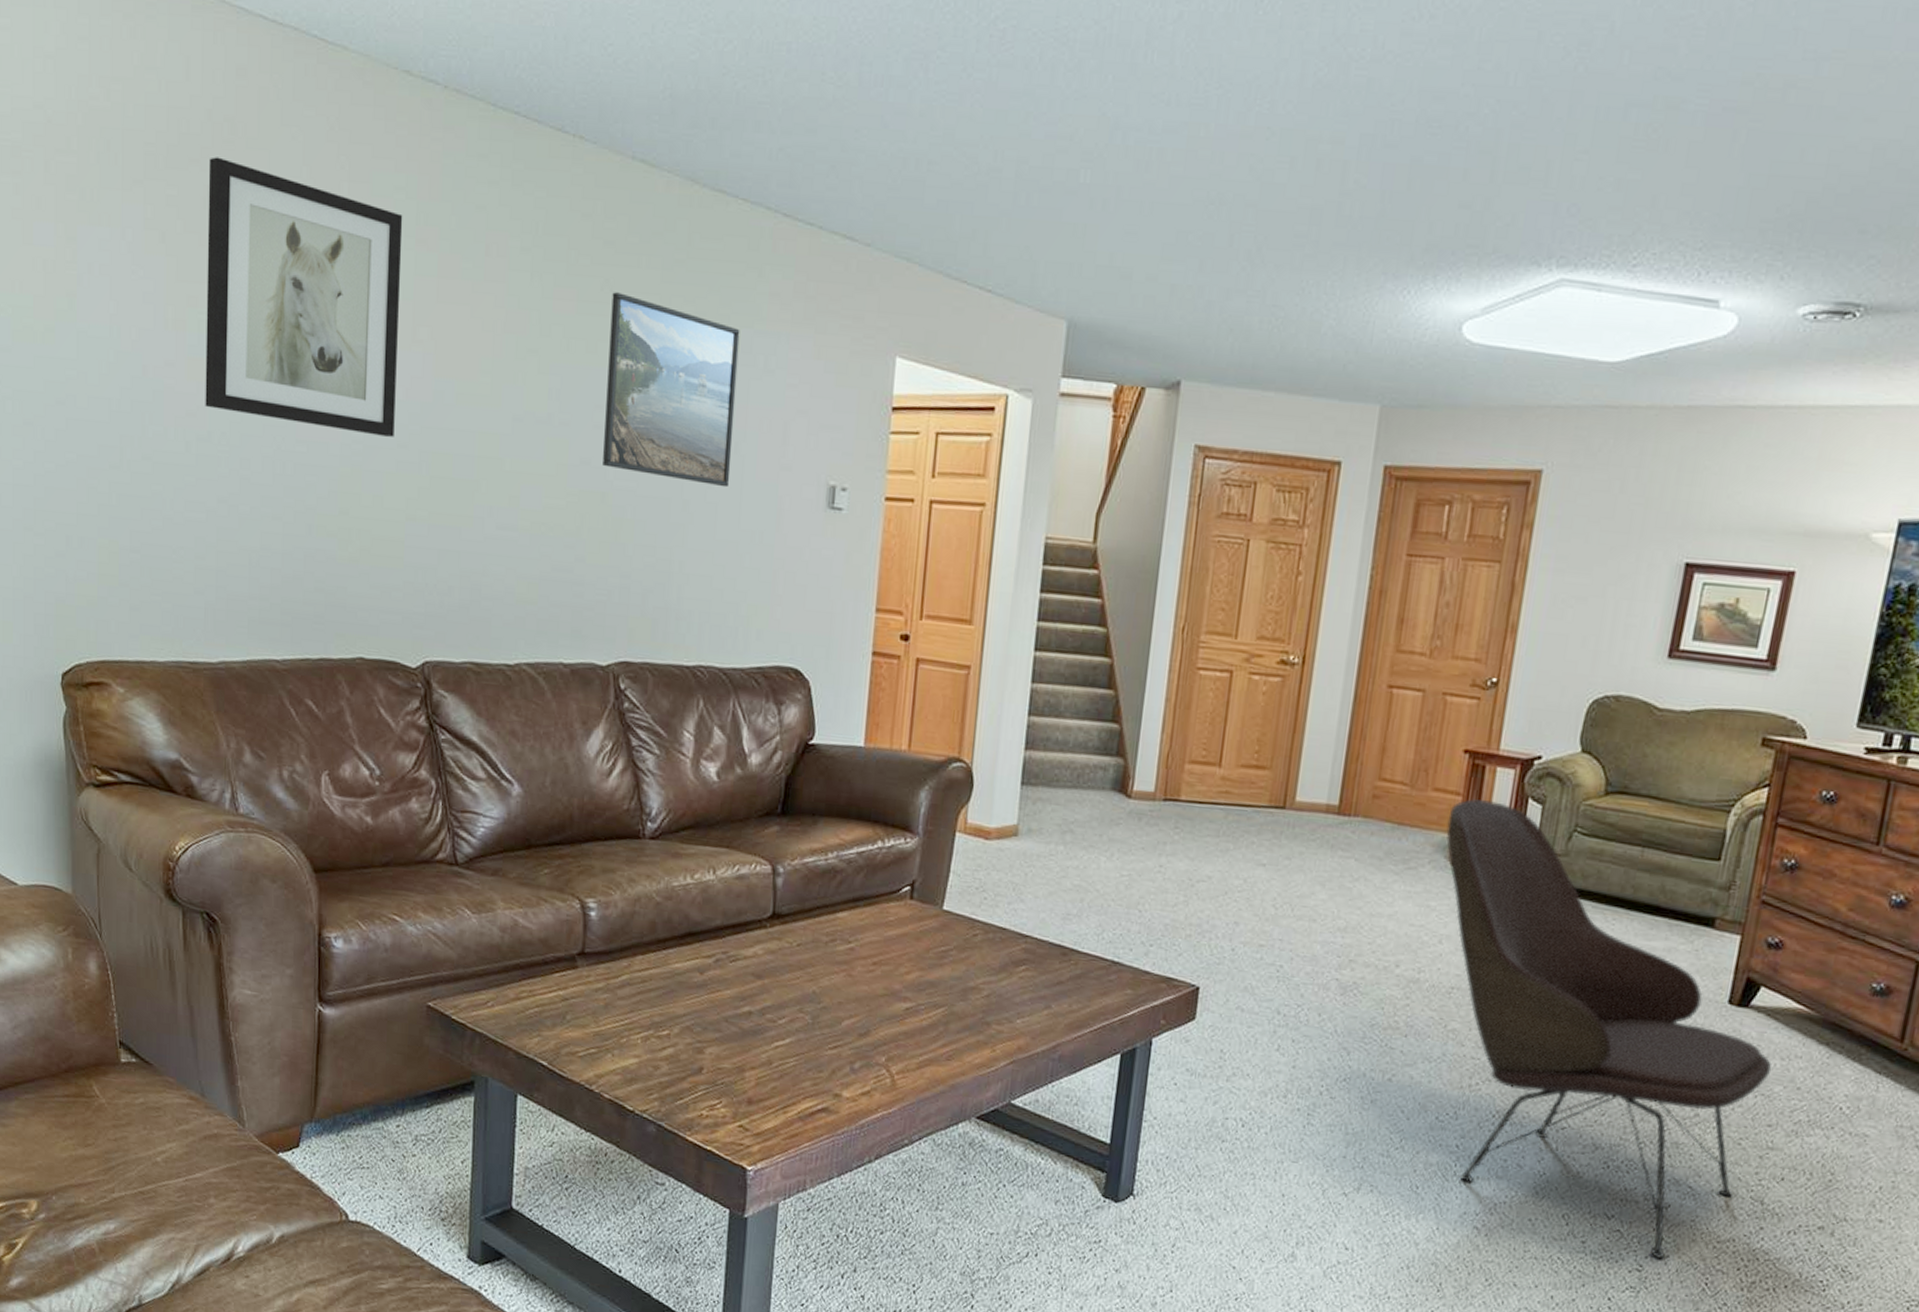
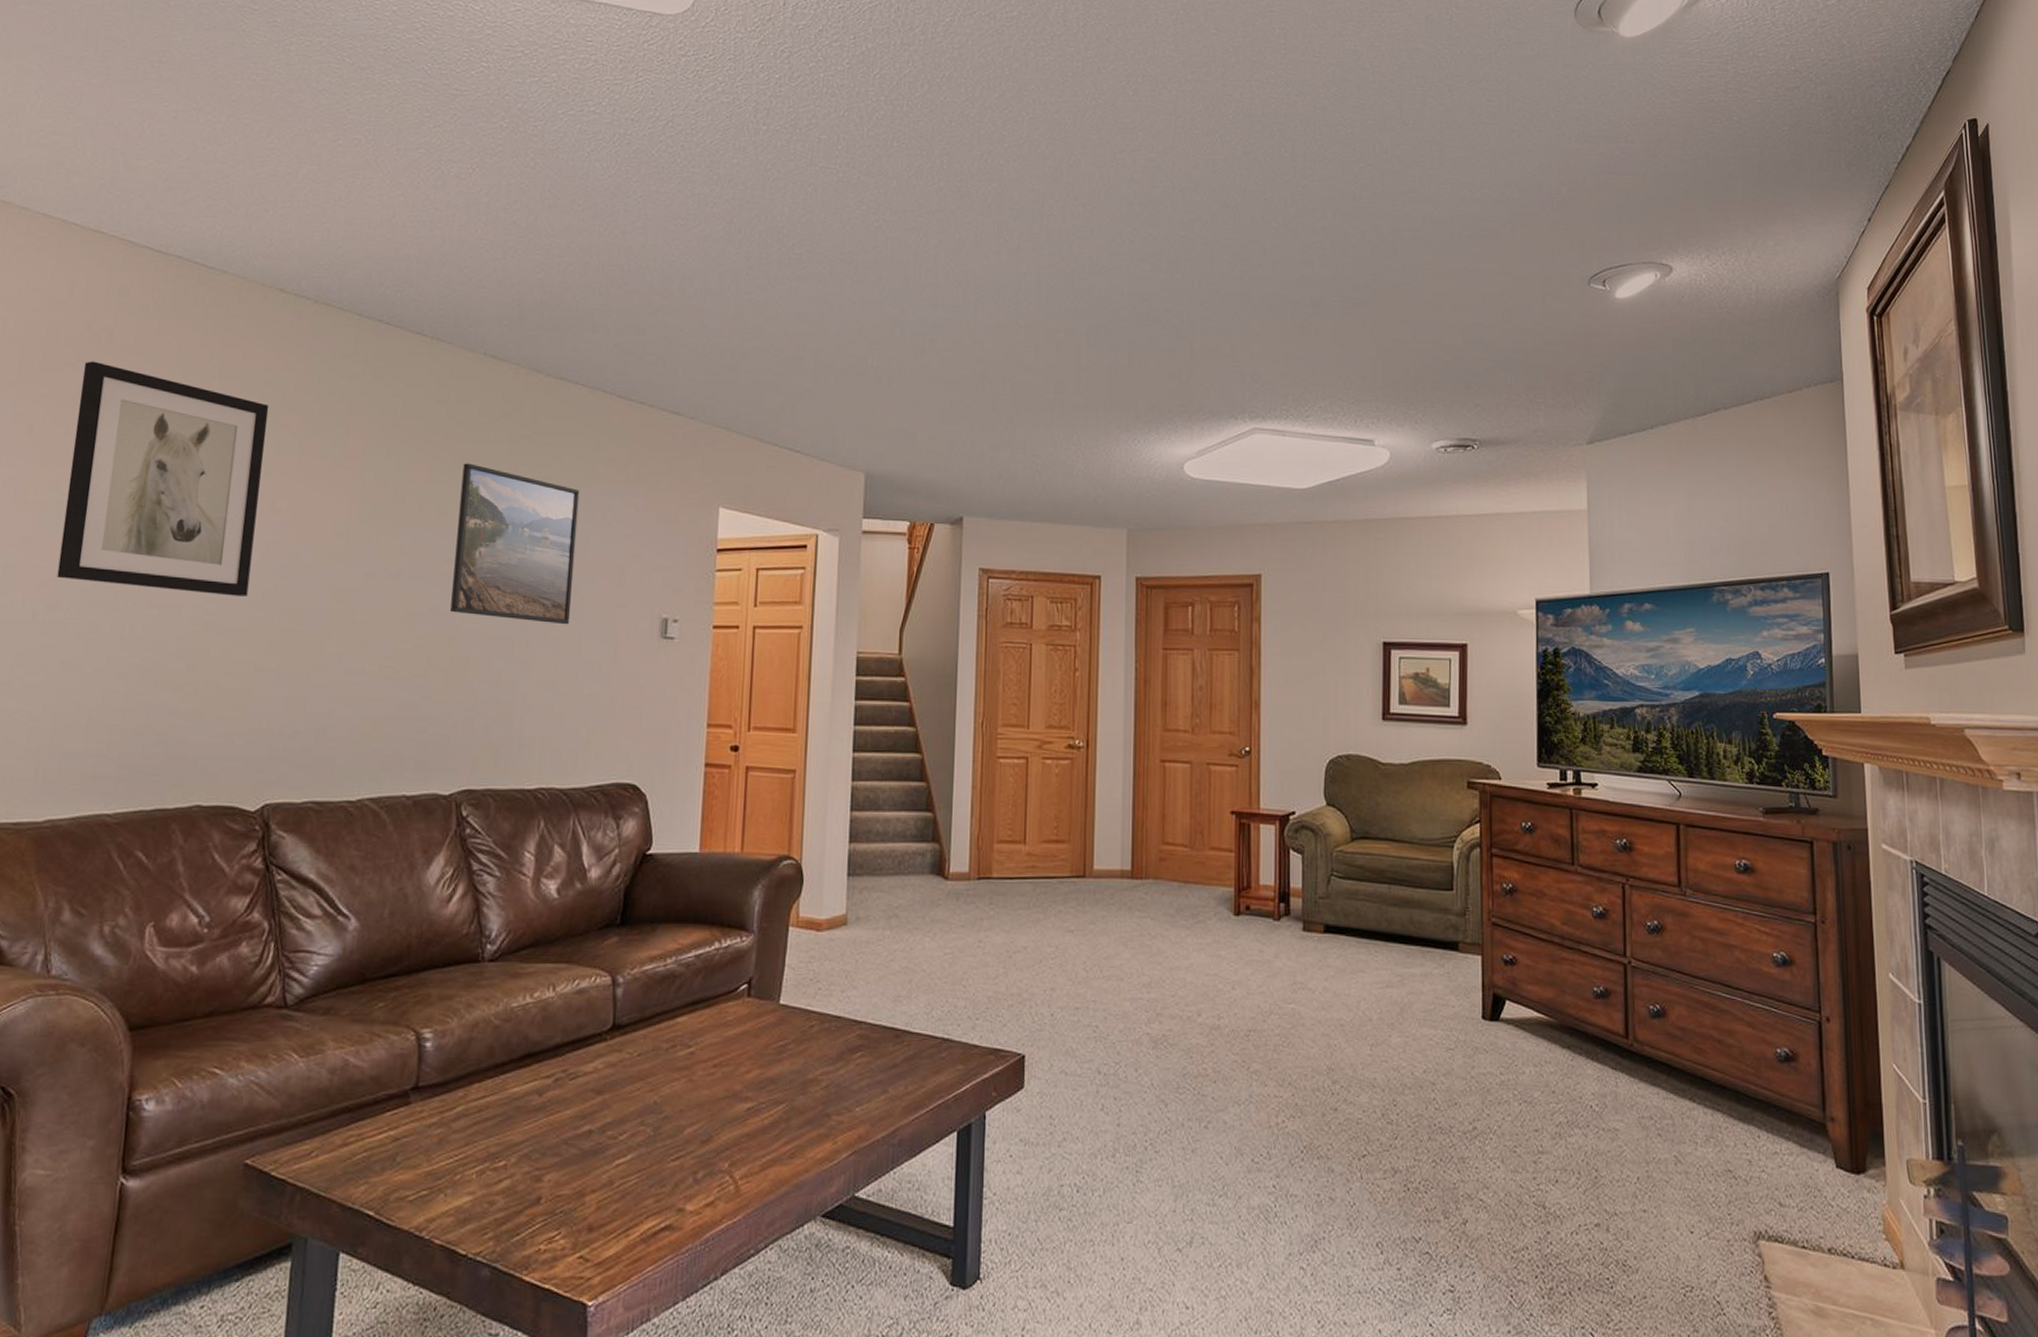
lounge chair: present [1446,799,1773,1259] -> none [1225,853,1529,1276]

